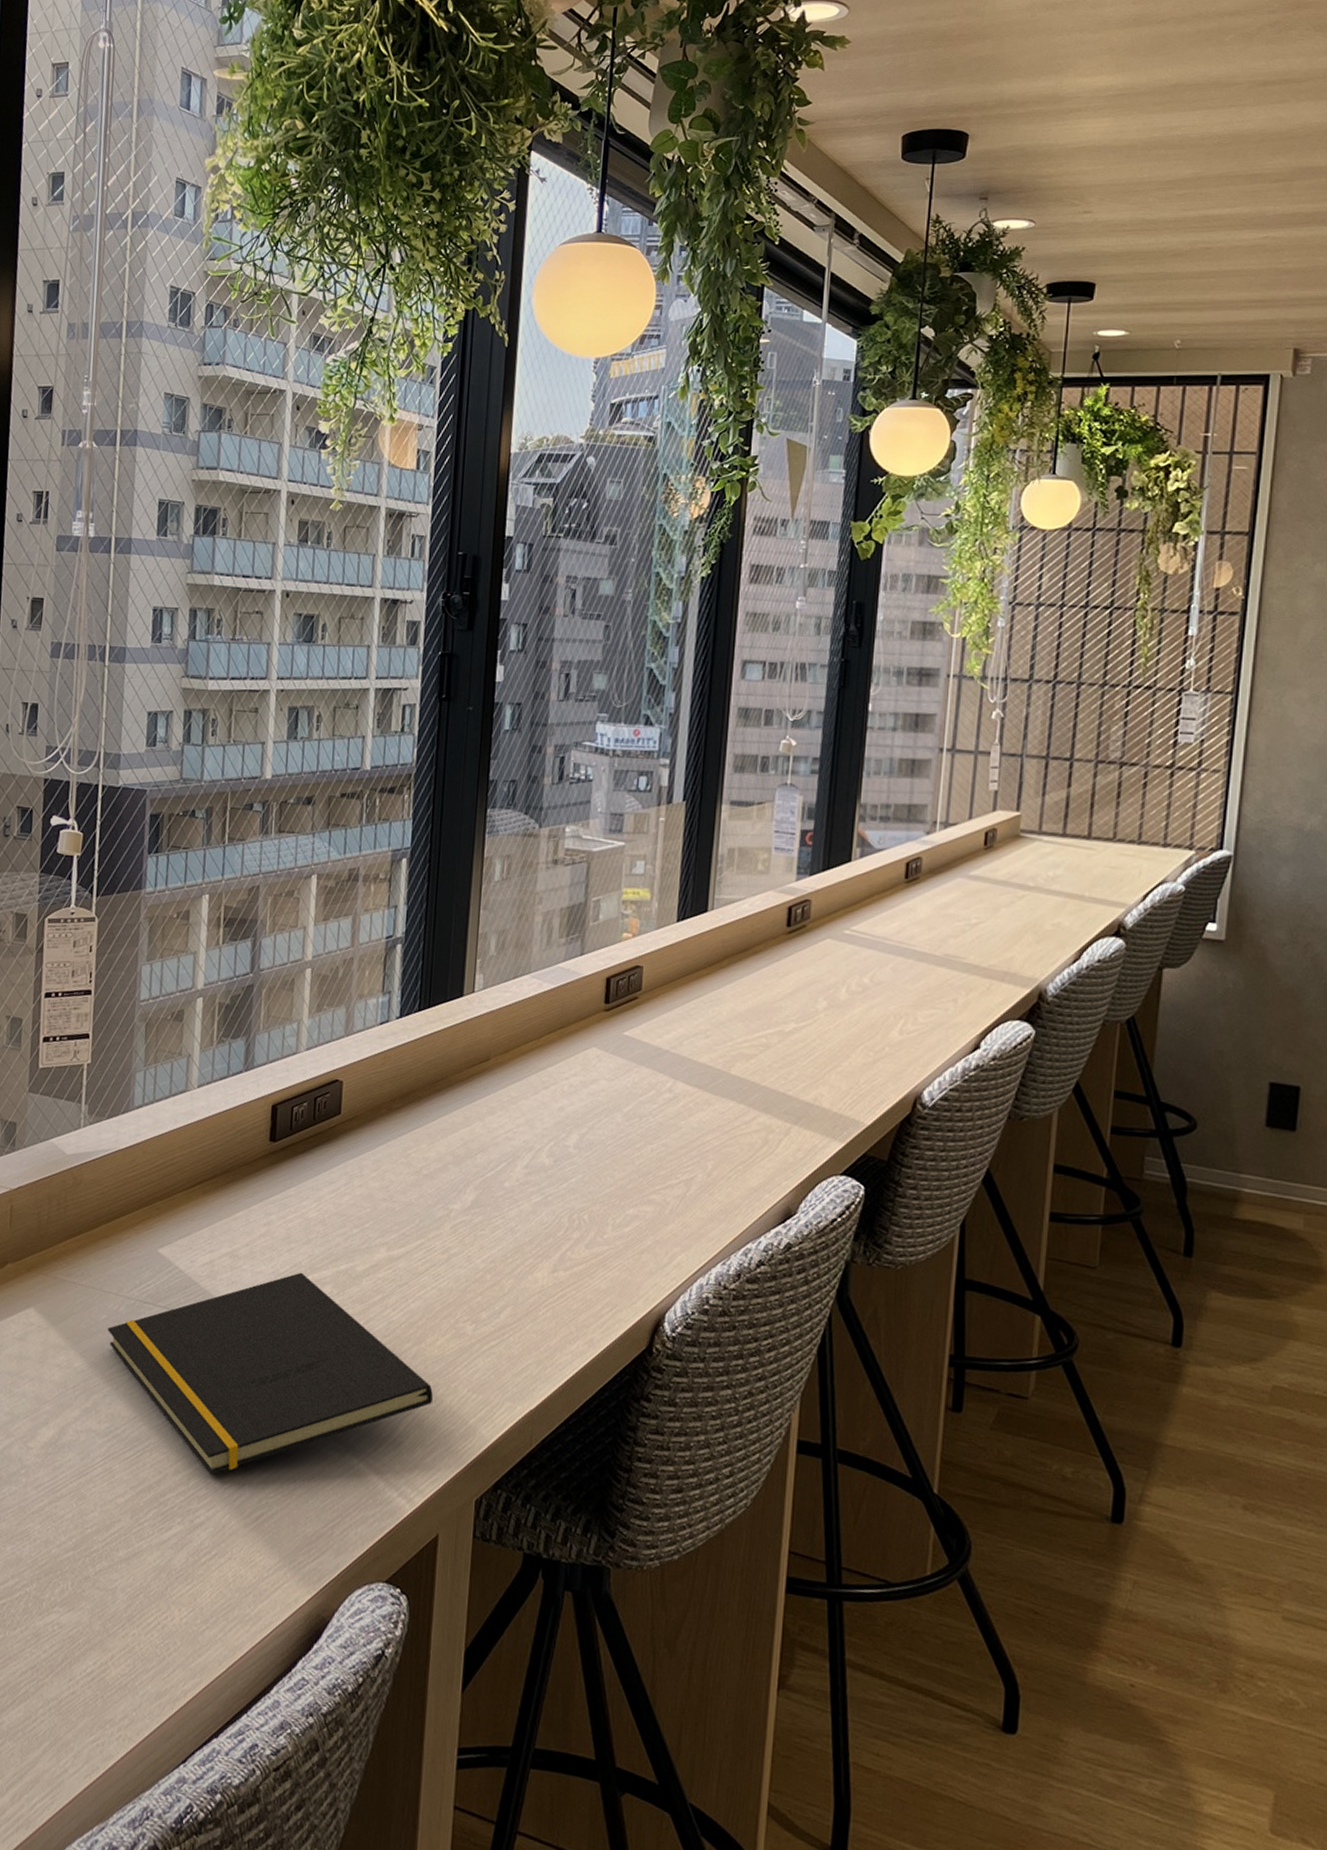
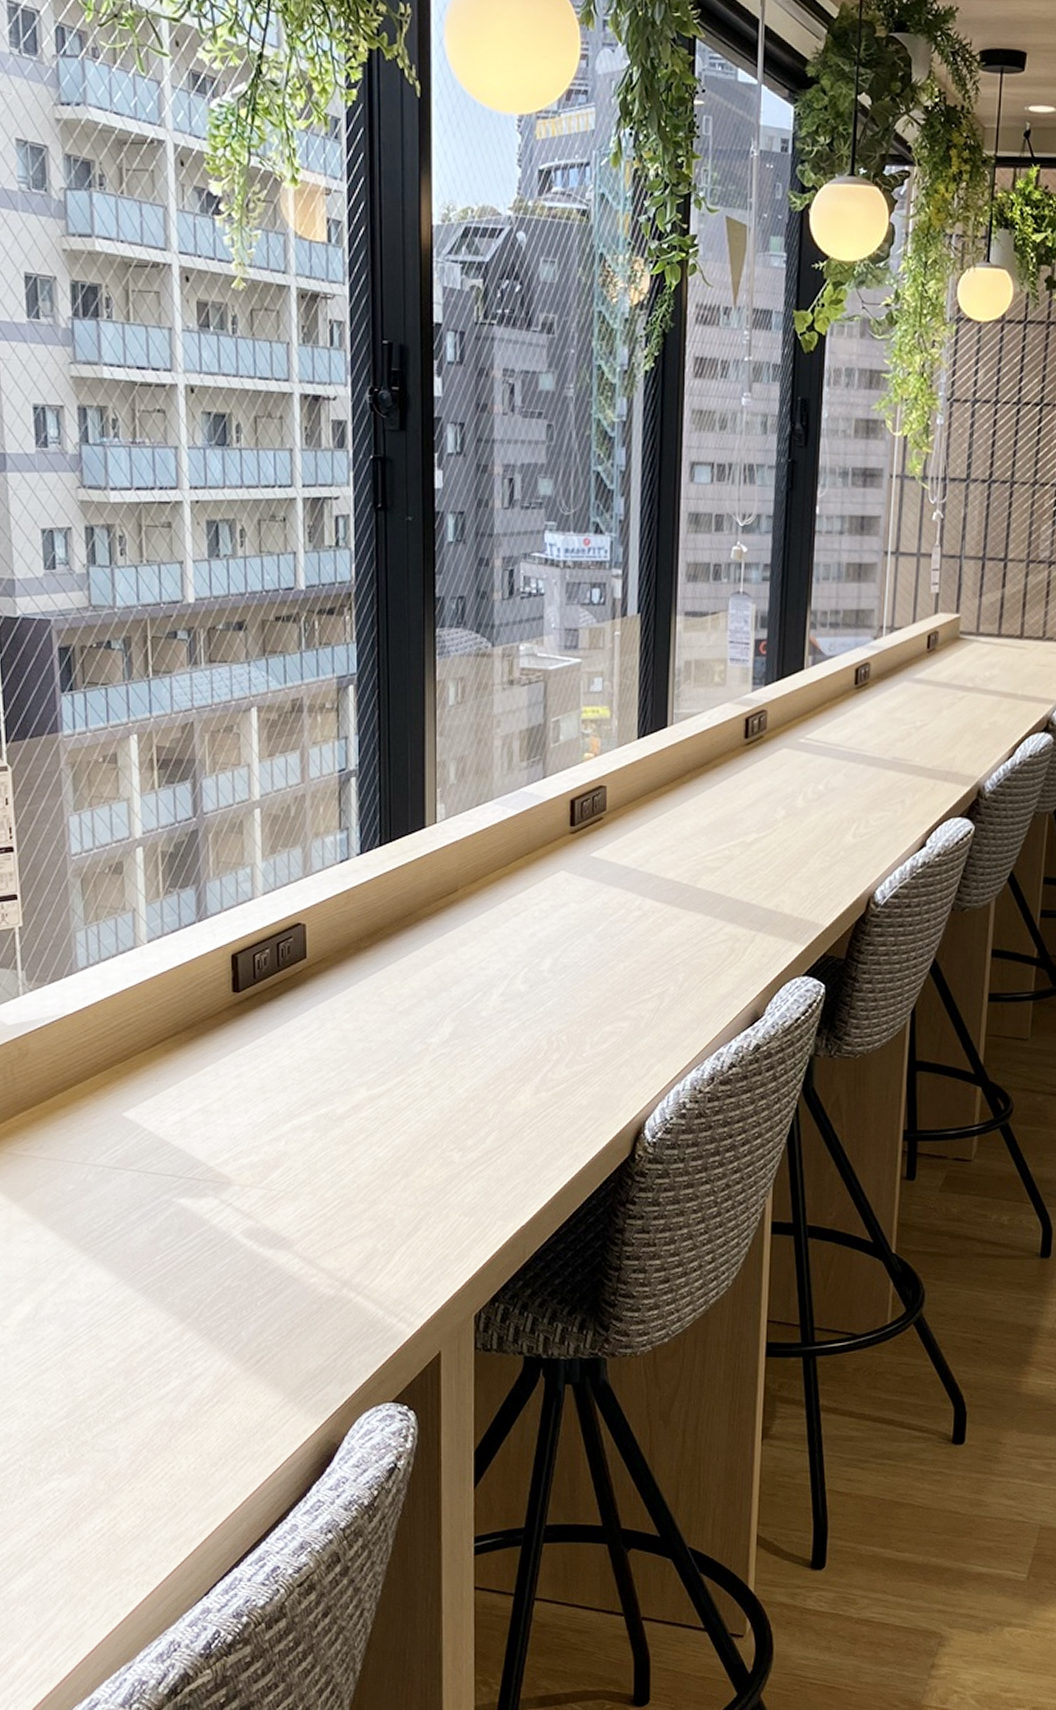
notepad: present [107,1272,434,1475] -> none [76,1120,426,1327]

